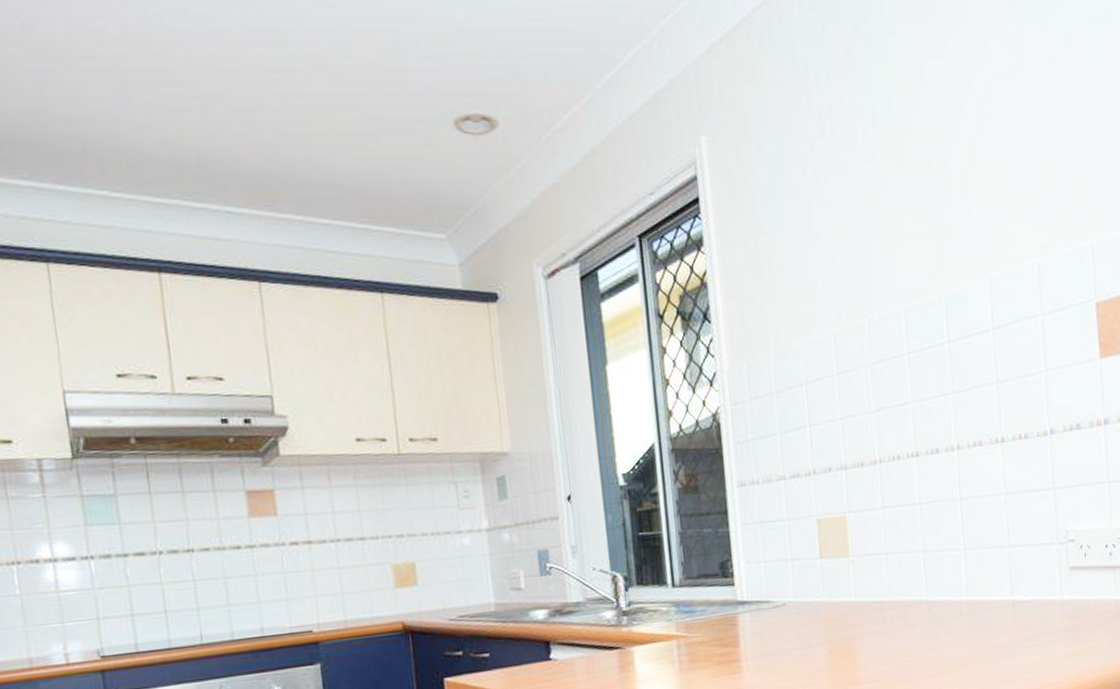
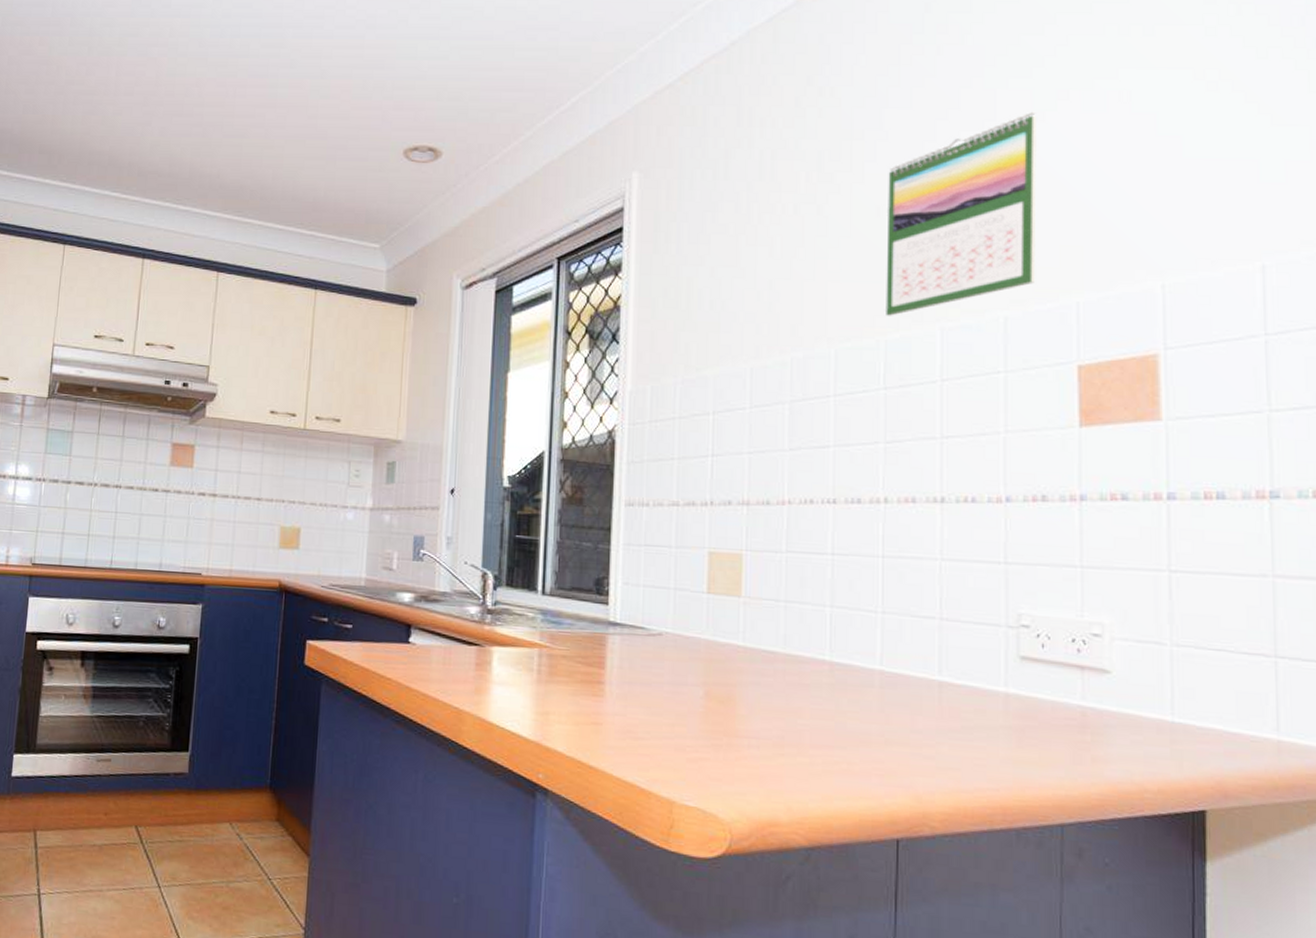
calendar: none [933,58,1060,271] -> present [886,111,1037,316]

